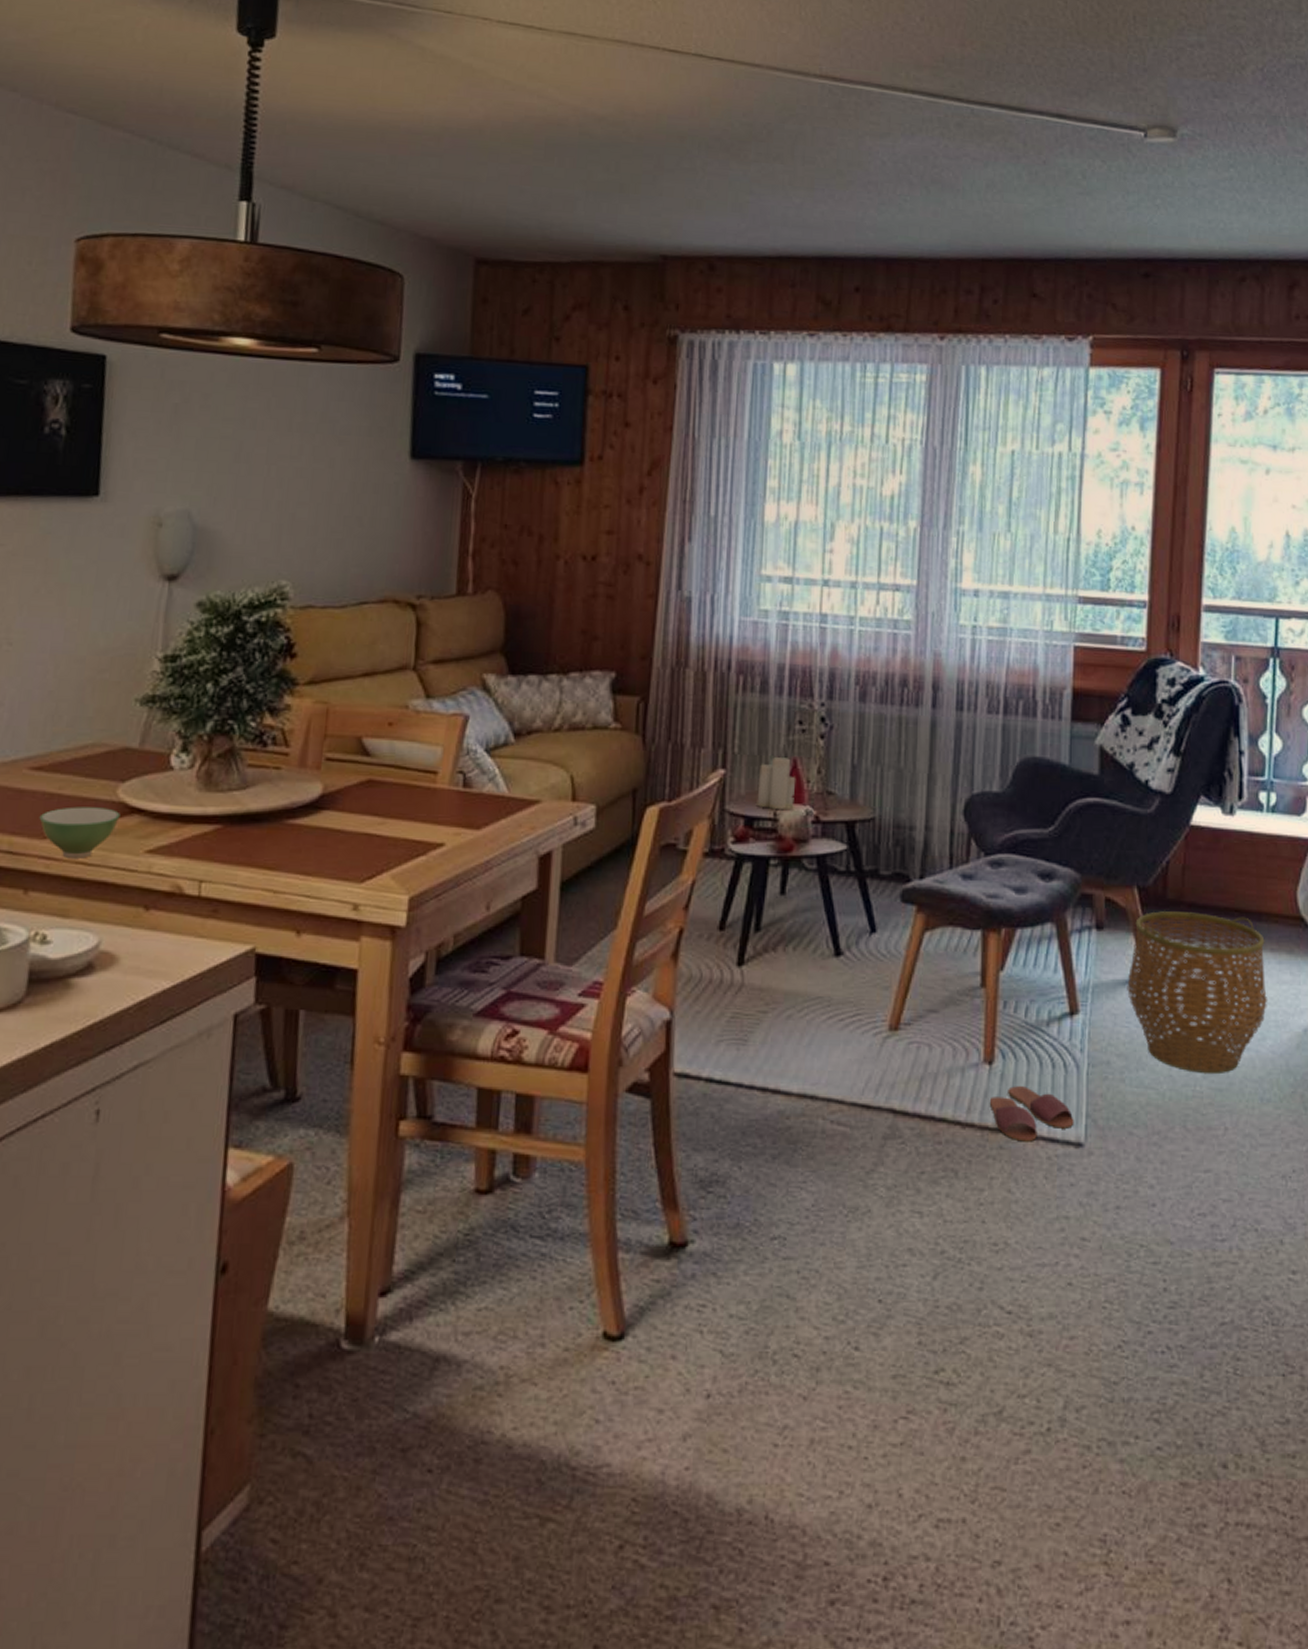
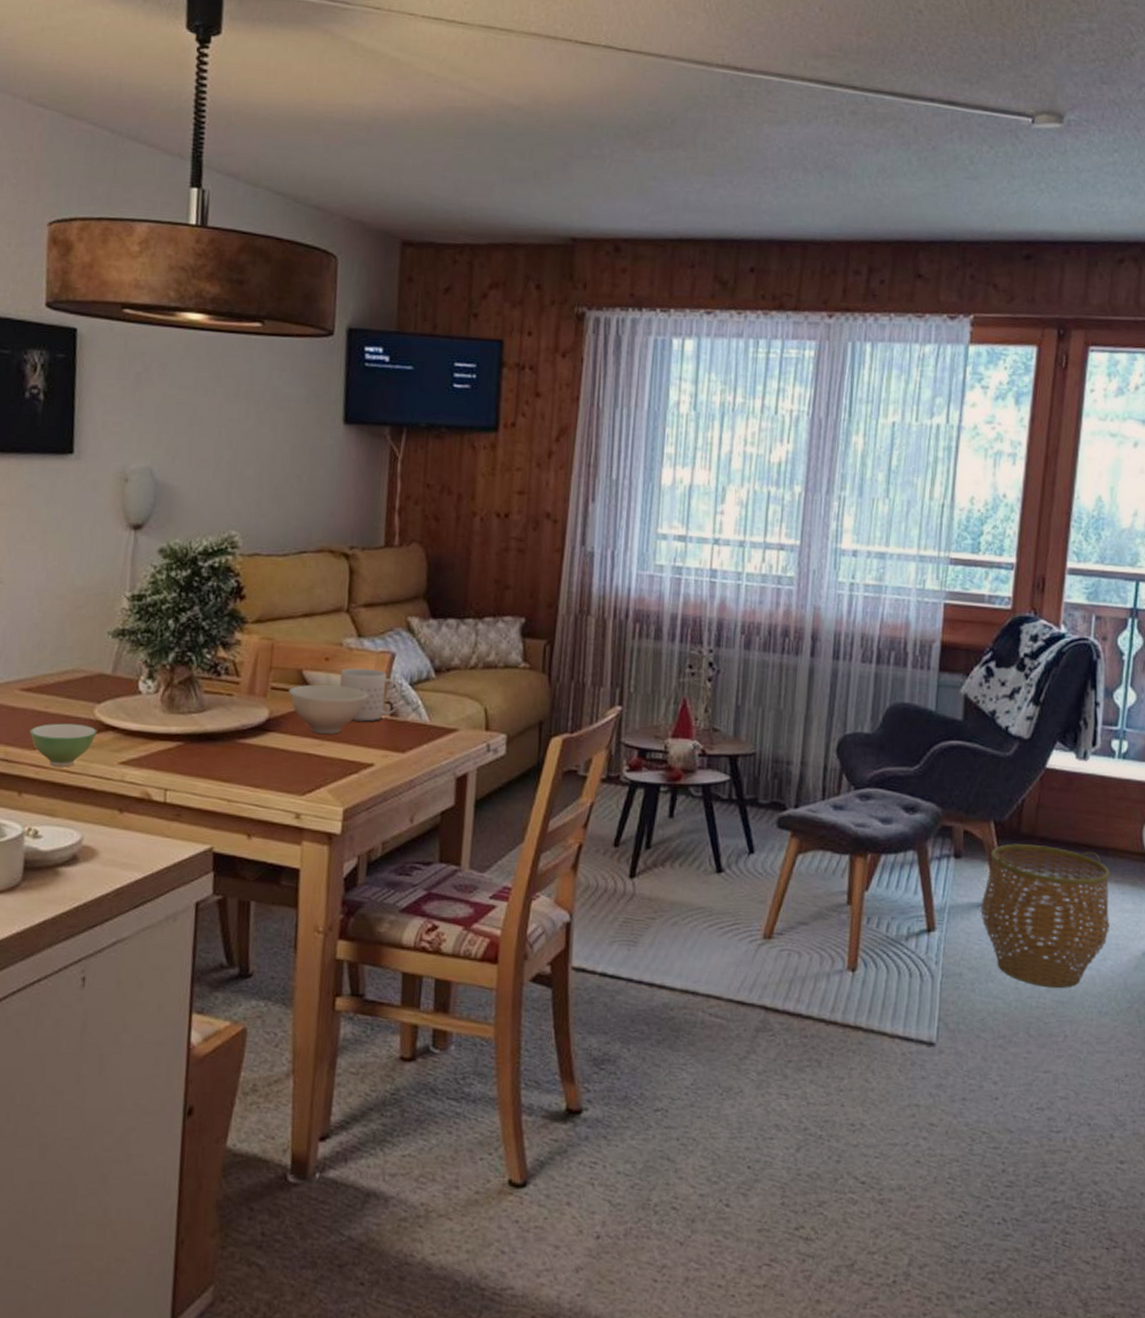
bowl: none [346,753,438,810] -> present [289,684,368,734]
mug: none [404,733,476,796] -> present [339,667,401,723]
candle: present [755,755,796,809] -> none [648,695,686,743]
slippers: present [989,1086,1074,1142] -> none [851,991,928,1040]

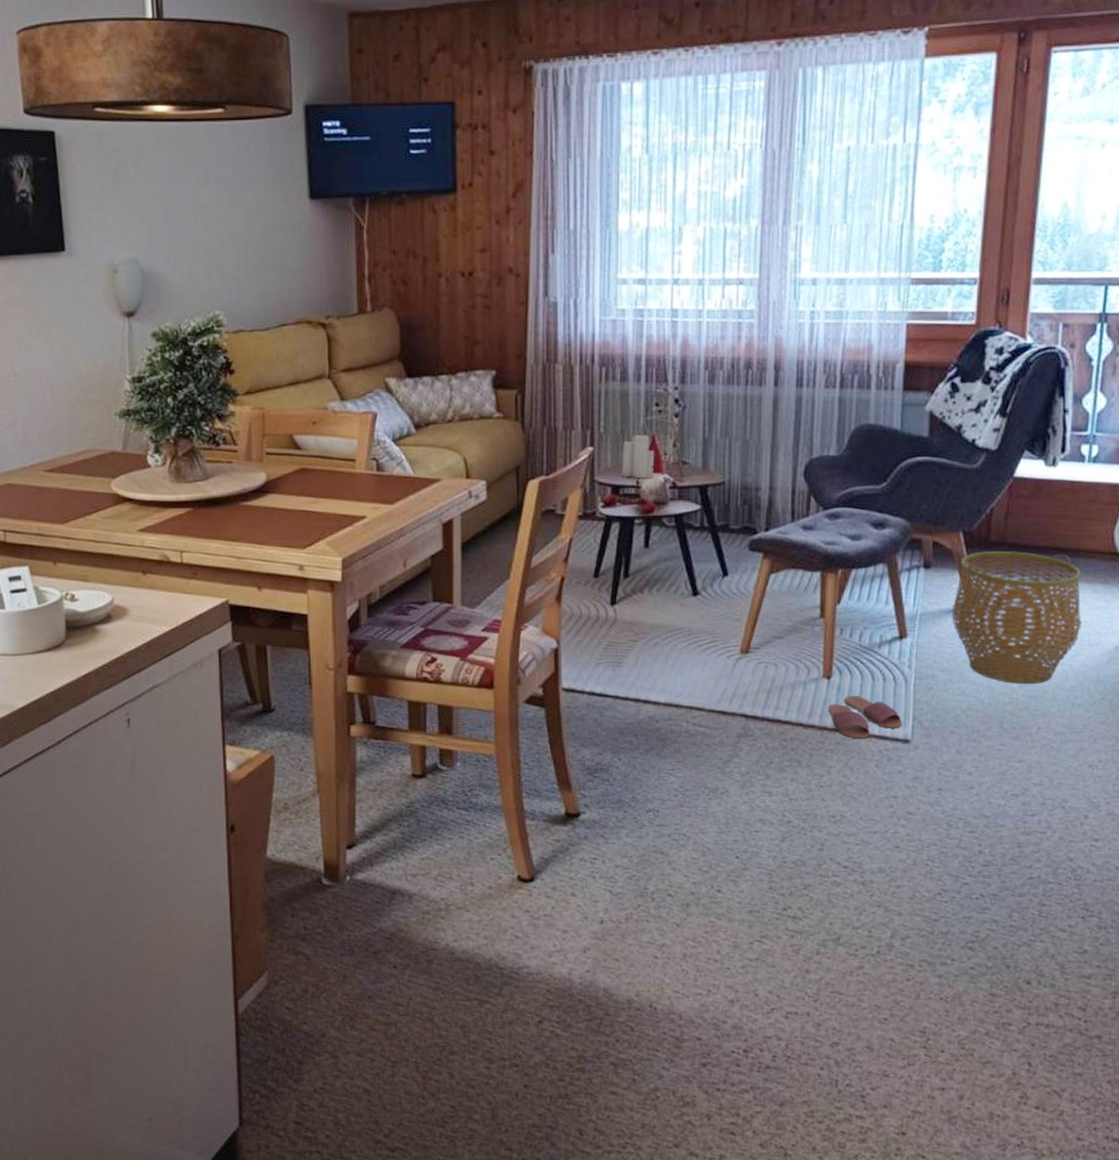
bowl: present [29,723,97,767] -> none [56,498,116,537]
bowl: present [289,684,368,734] -> none [282,447,355,492]
mug: present [339,667,401,723] -> none [327,429,385,479]
candle: none [648,695,686,743] -> present [620,433,655,478]
slippers: none [851,991,928,1040] -> present [828,696,902,739]

